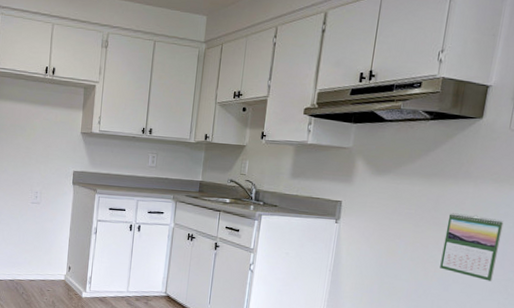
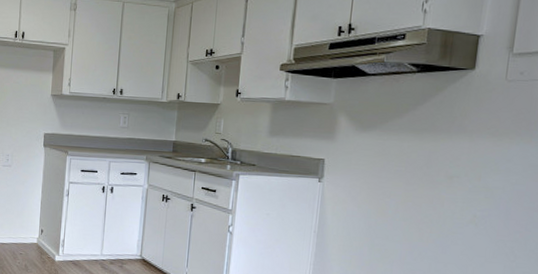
calendar: present [440,213,504,281] -> none [436,169,505,243]

